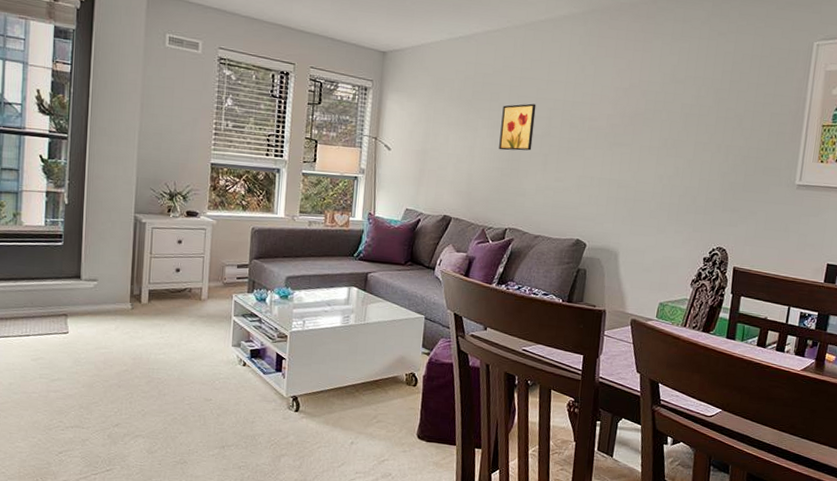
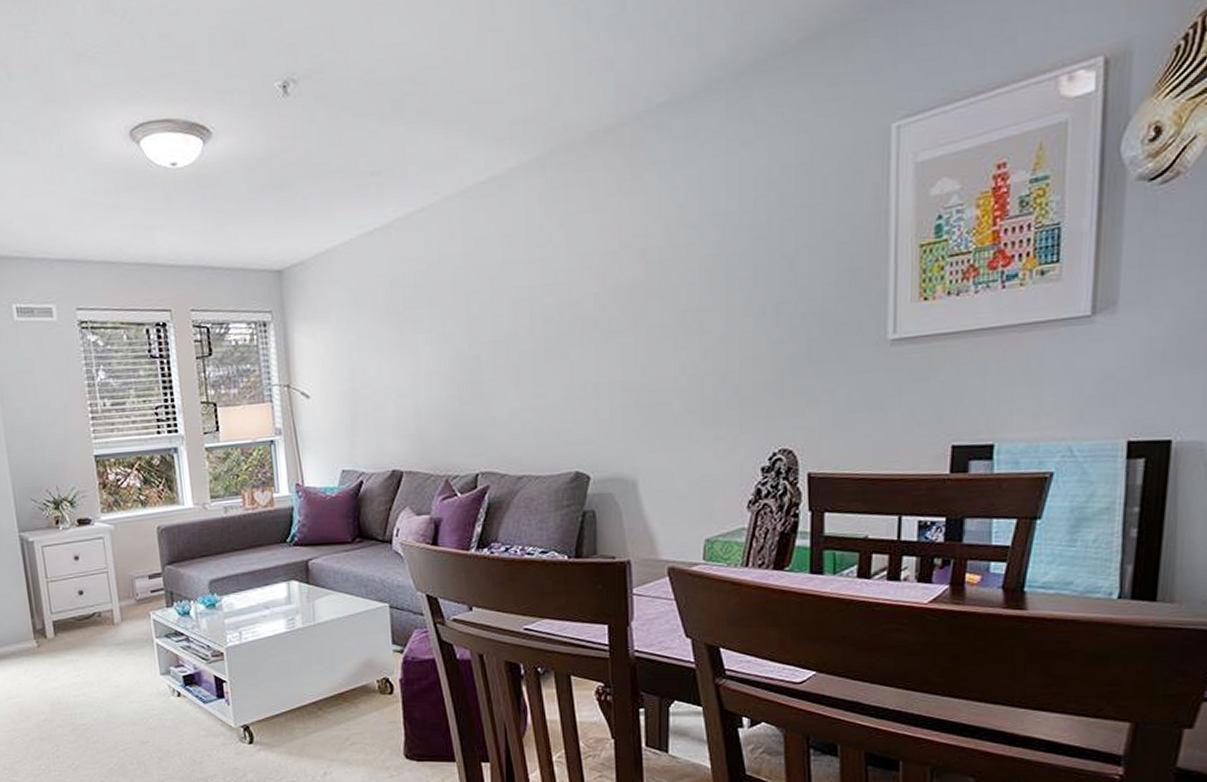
wall art: present [499,103,536,151] -> none [447,299,495,371]

